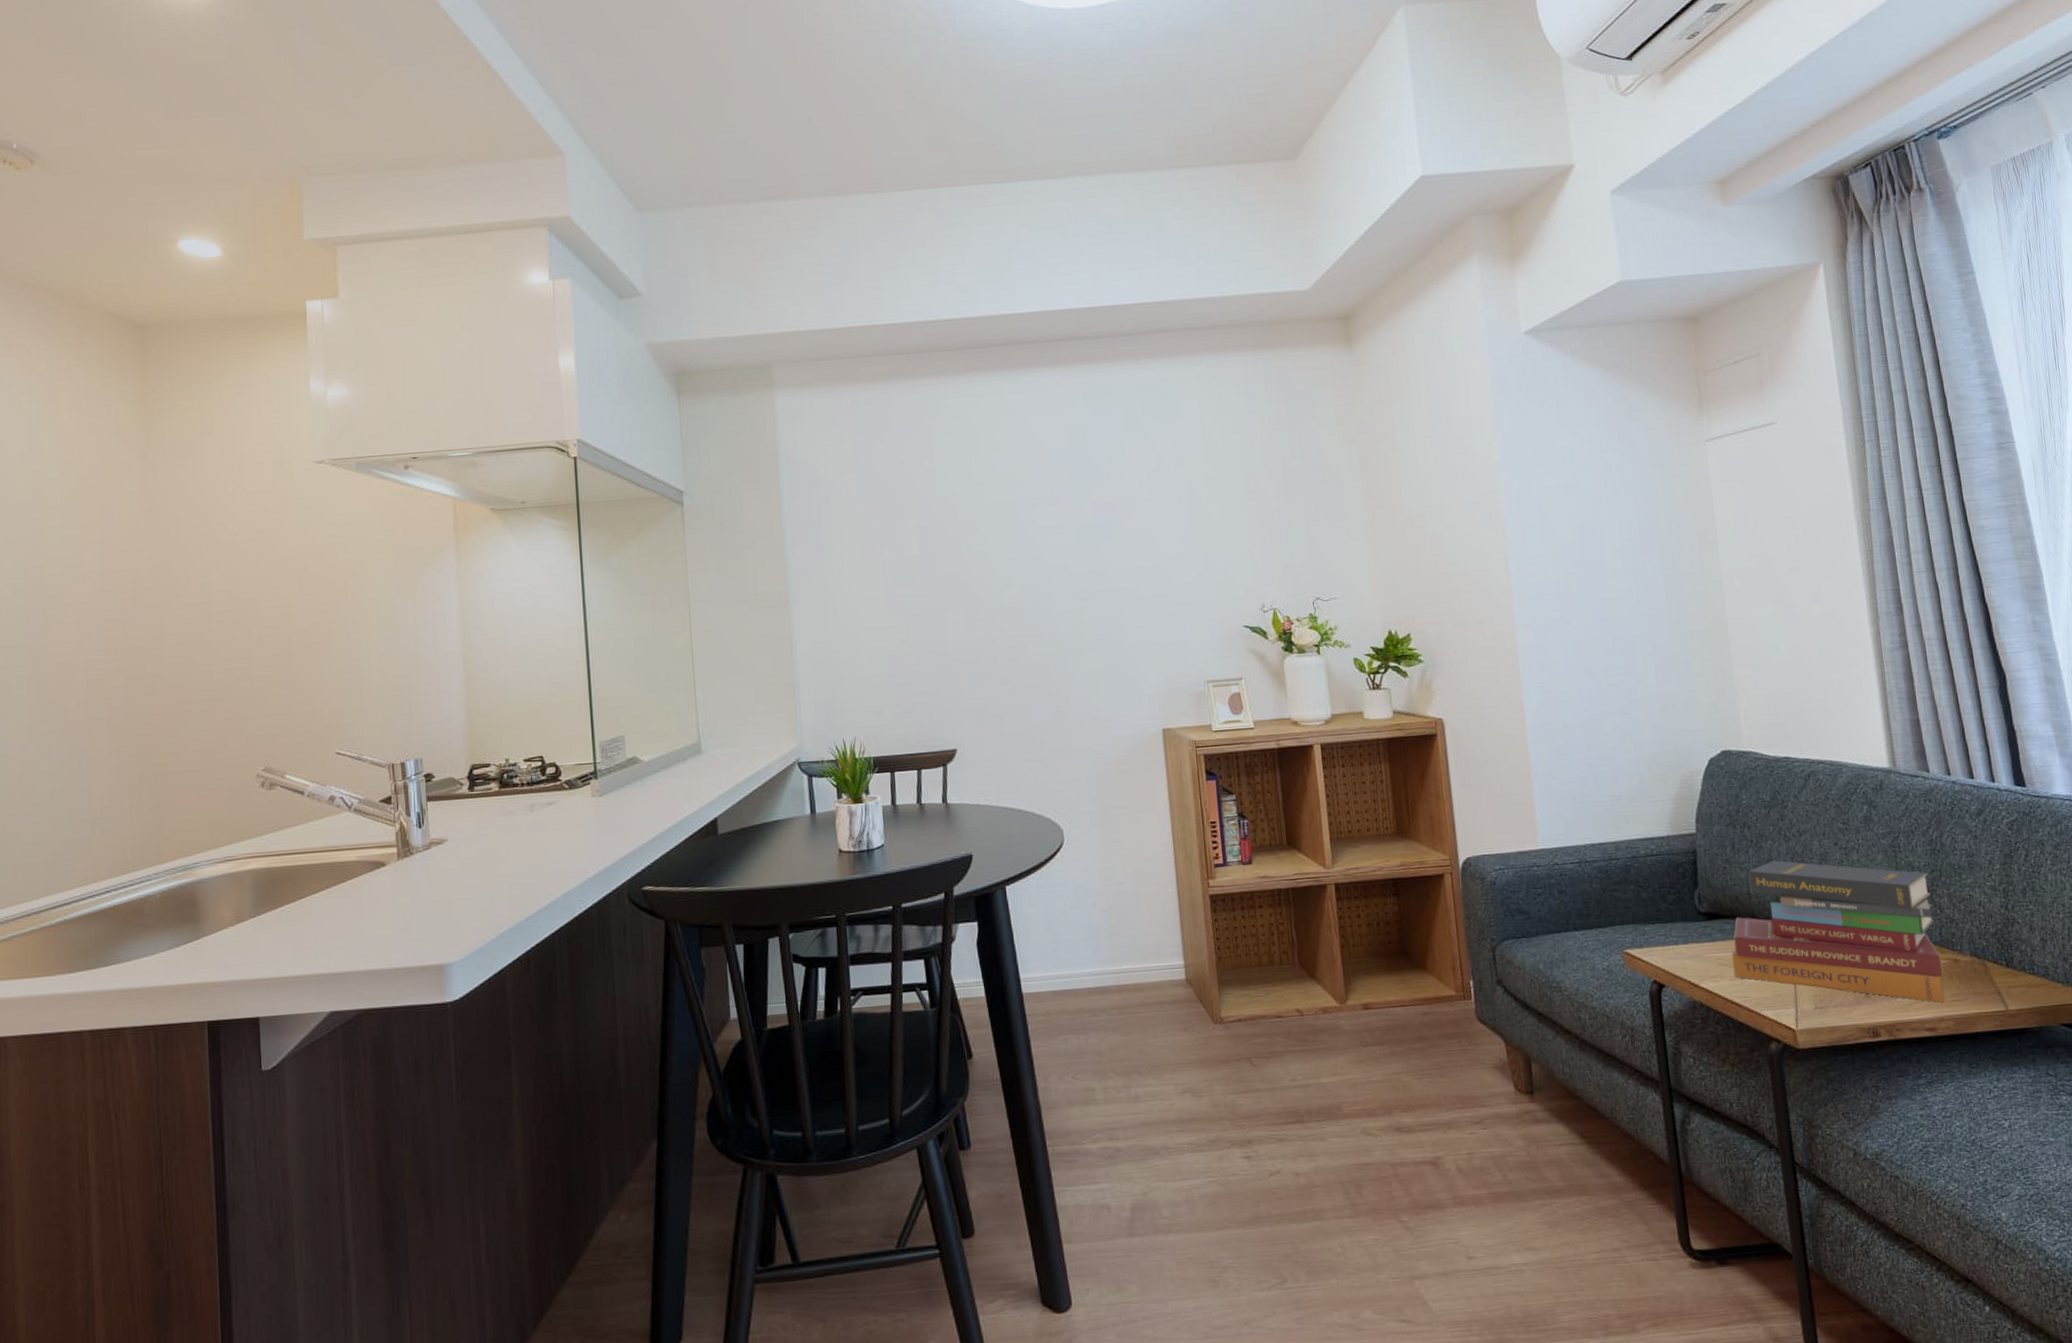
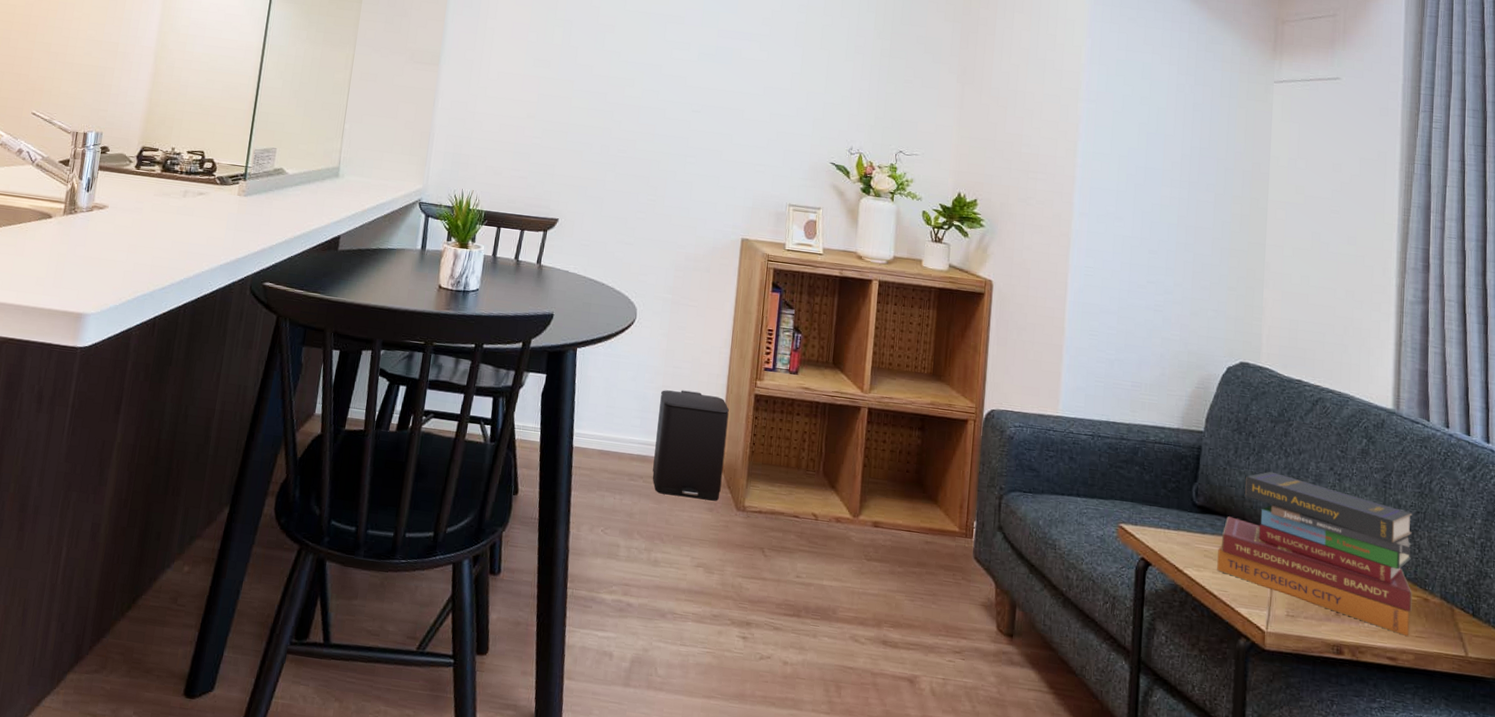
pedal bin: none [1107,905,1193,1024] -> present [652,390,729,501]

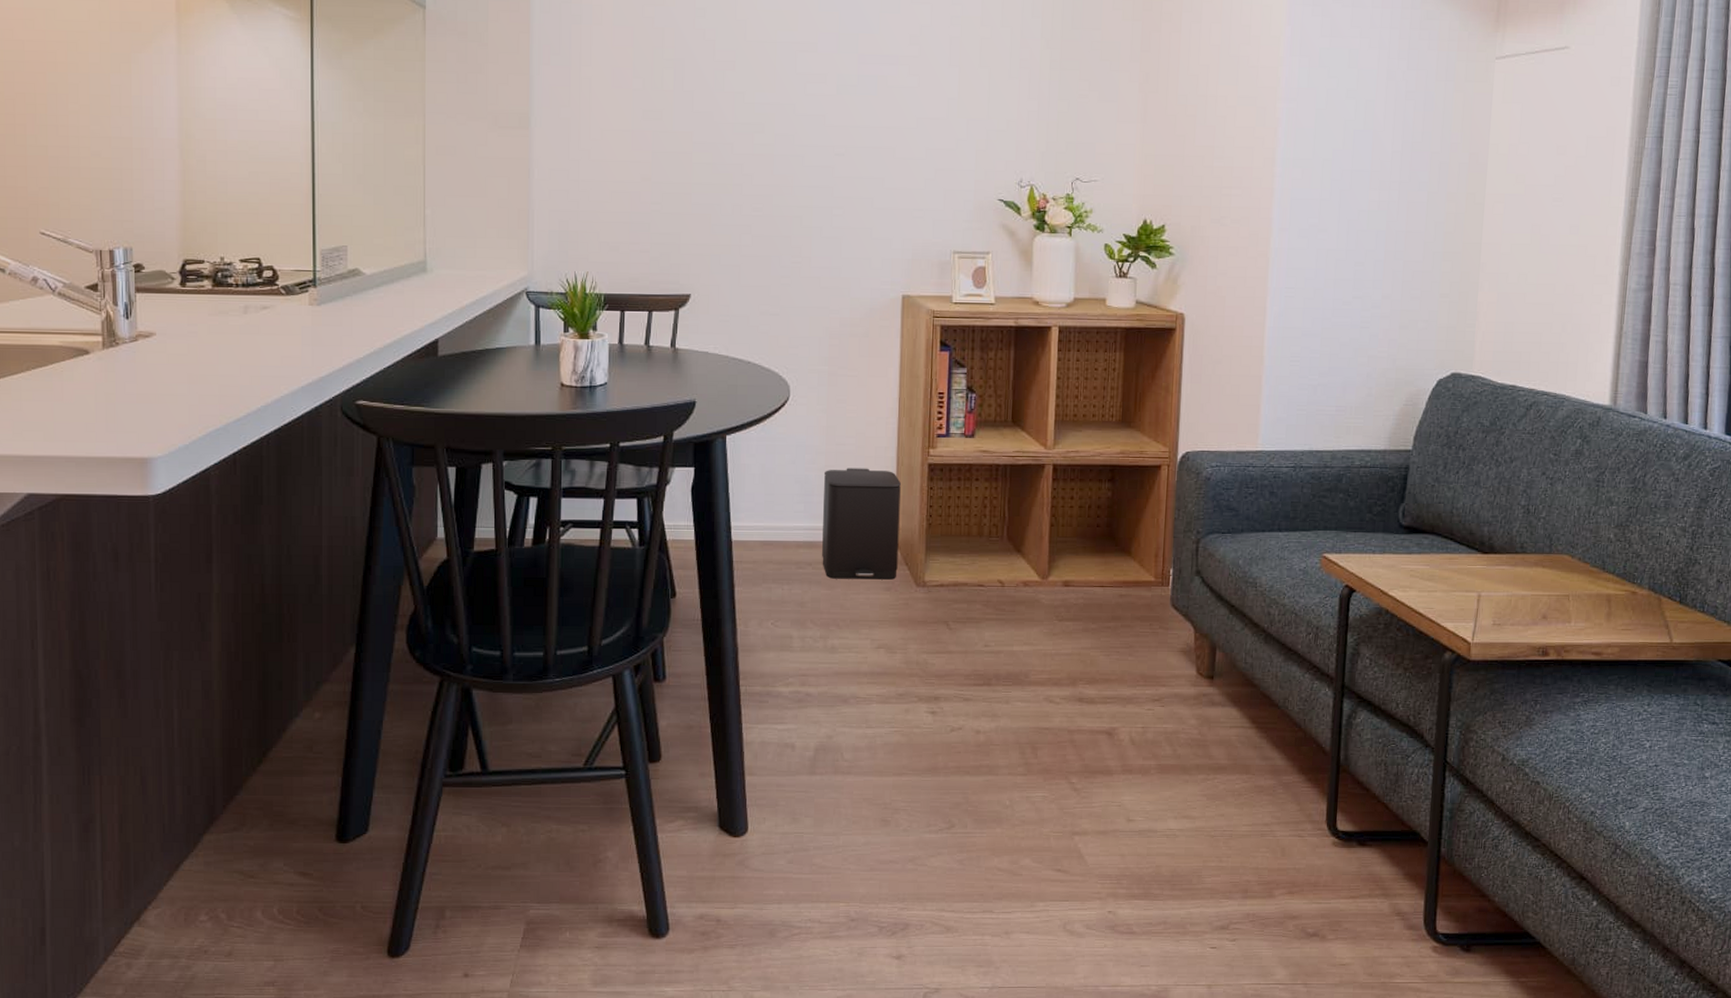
books: present [1217,471,1413,636] -> none [1423,483,1625,630]

